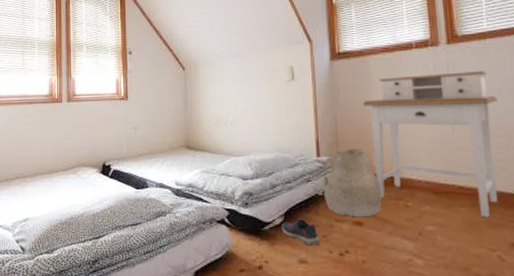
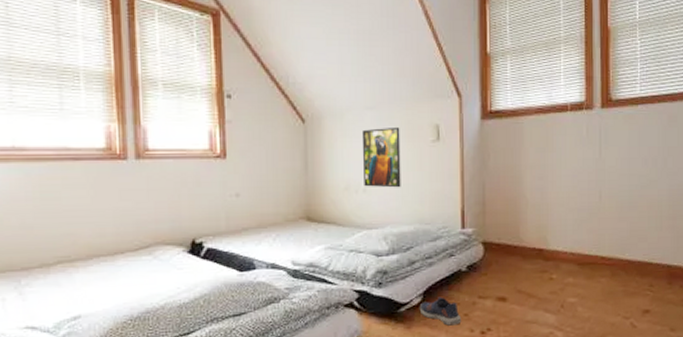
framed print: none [229,70,262,121] -> present [361,126,401,188]
bag: present [322,148,382,218] -> none [466,219,527,293]
desk: present [363,71,498,218] -> none [514,139,643,287]

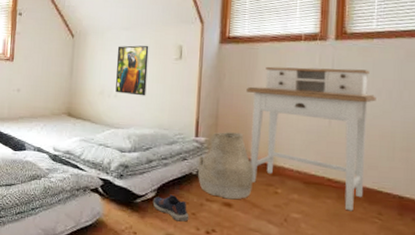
bag: none [466,219,527,293] -> present [197,132,254,200]
desk: none [514,139,643,287] -> present [246,66,376,211]

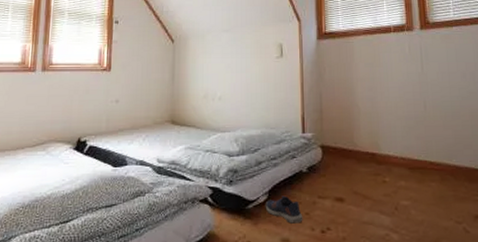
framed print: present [115,45,149,96] -> none [219,45,250,97]
bag: present [197,132,254,200] -> none [307,125,362,194]
desk: present [246,66,376,211] -> none [346,55,463,192]

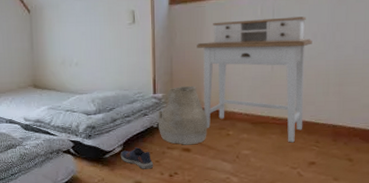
bag: none [307,125,362,194] -> present [157,86,207,145]
desk: none [346,55,463,192] -> present [197,16,312,143]

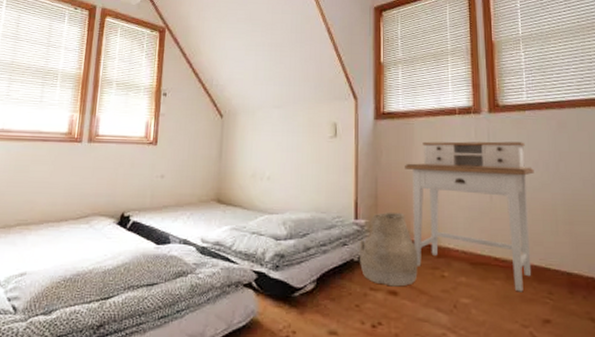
shoe: present [120,147,154,169] -> none [312,285,353,316]

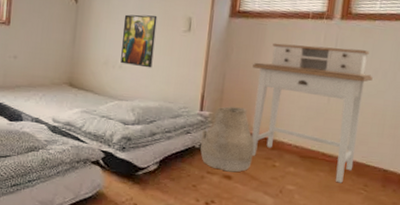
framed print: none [268,123,302,178] -> present [120,14,158,68]

